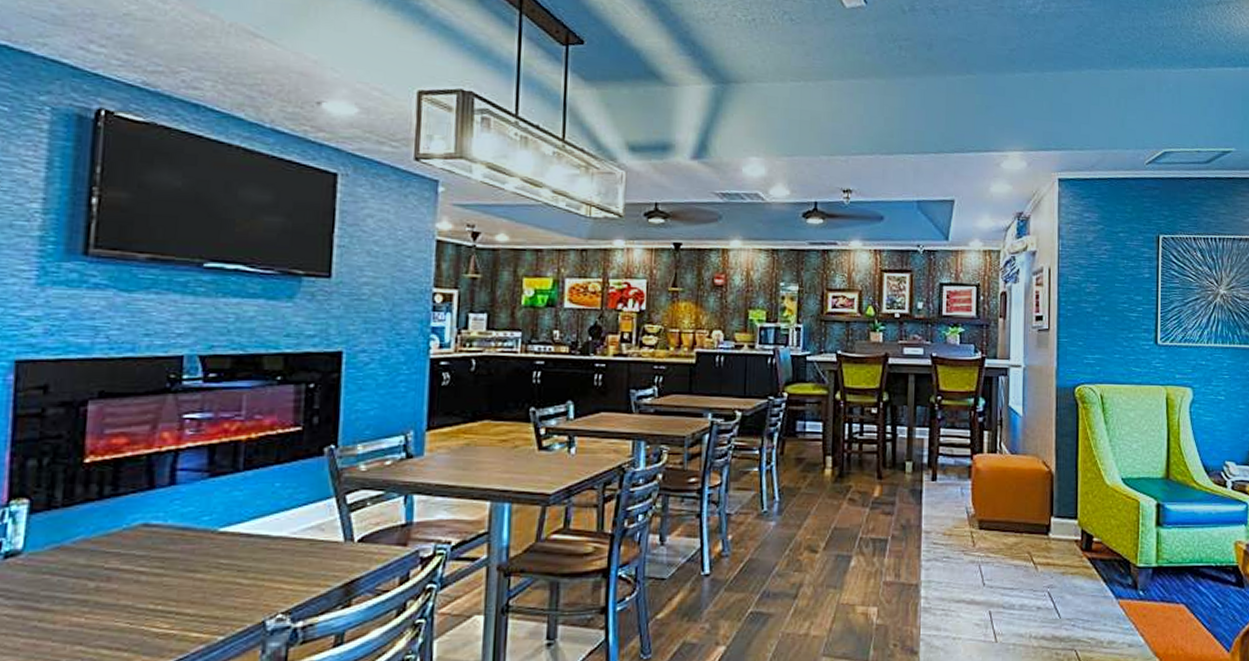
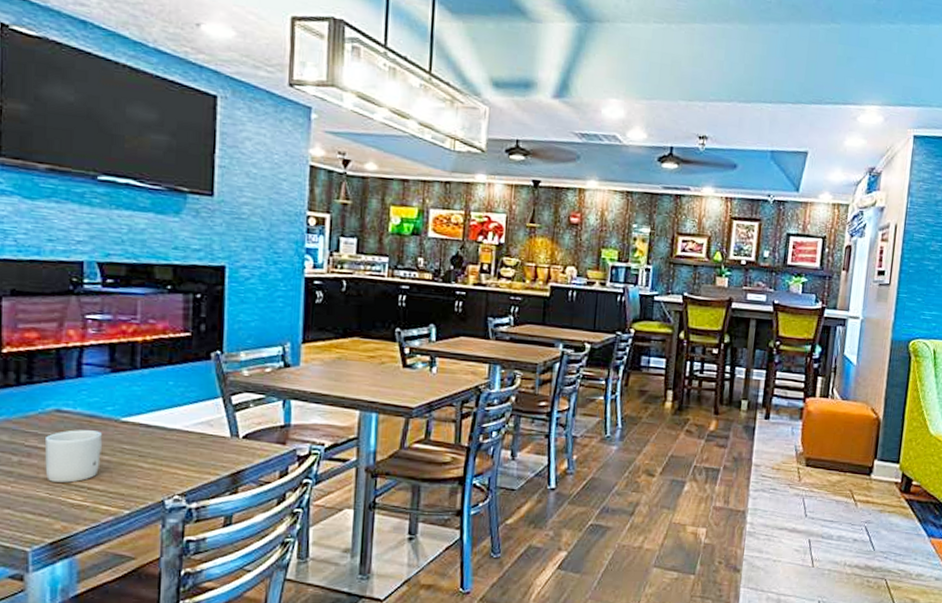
mug: none [126,545,196,609] -> present [44,430,103,483]

